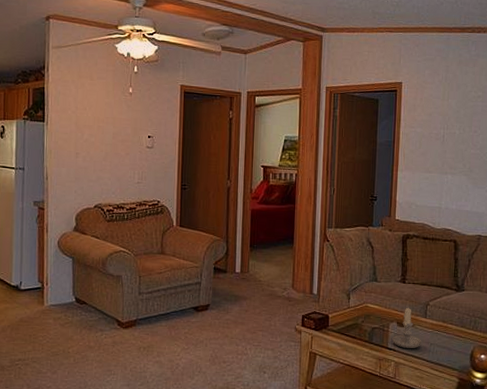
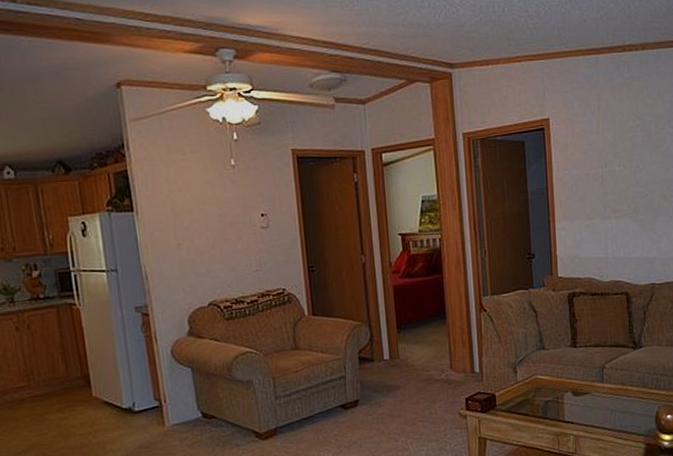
candle: present [392,306,422,349] -> none [568,372,602,419]

